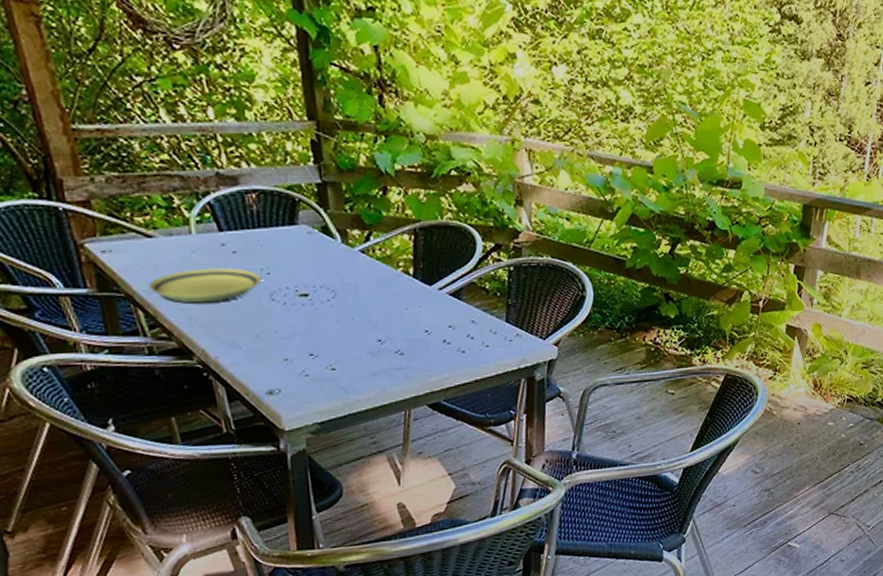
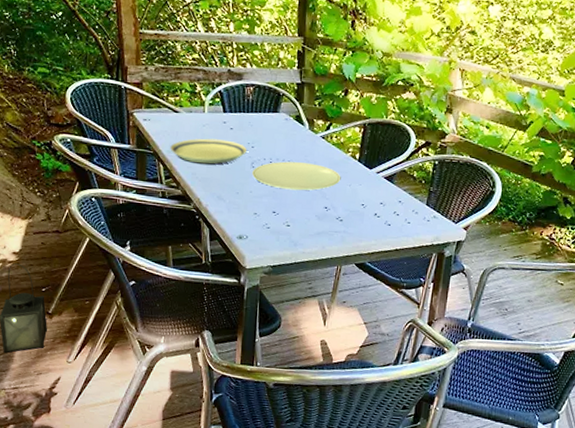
plate: none [273,286,394,324] -> present [252,161,341,191]

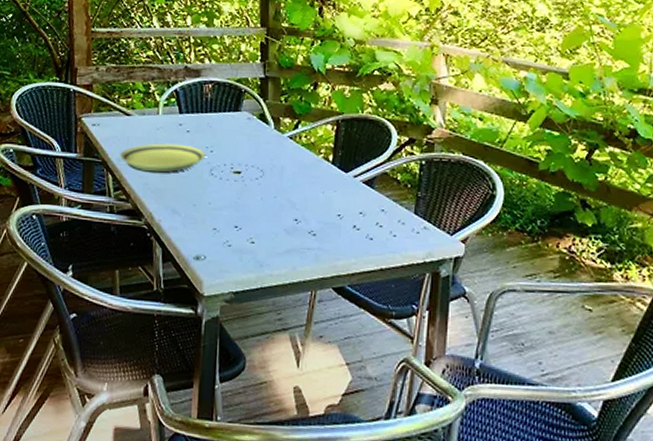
plate: present [252,161,341,191] -> none [211,167,313,201]

